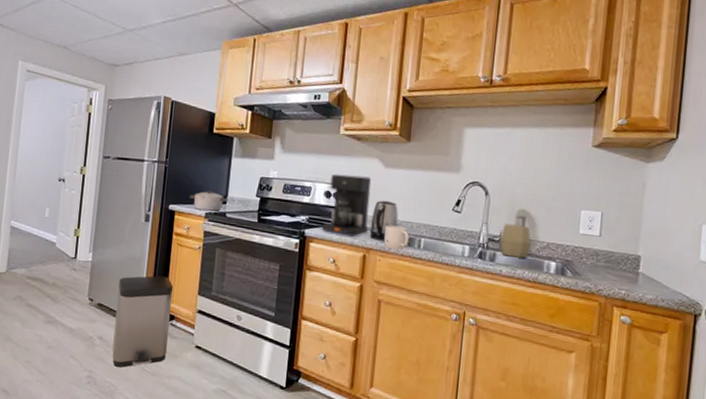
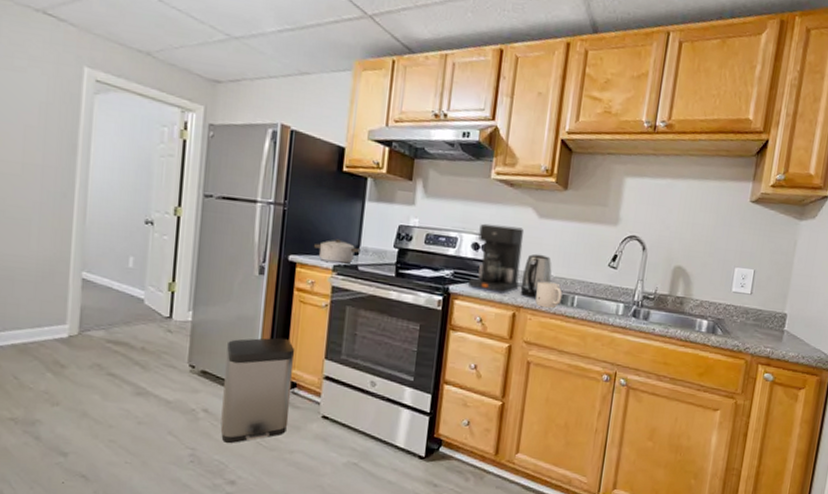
soap dispenser: present [500,215,531,259] -> none [654,271,685,317]

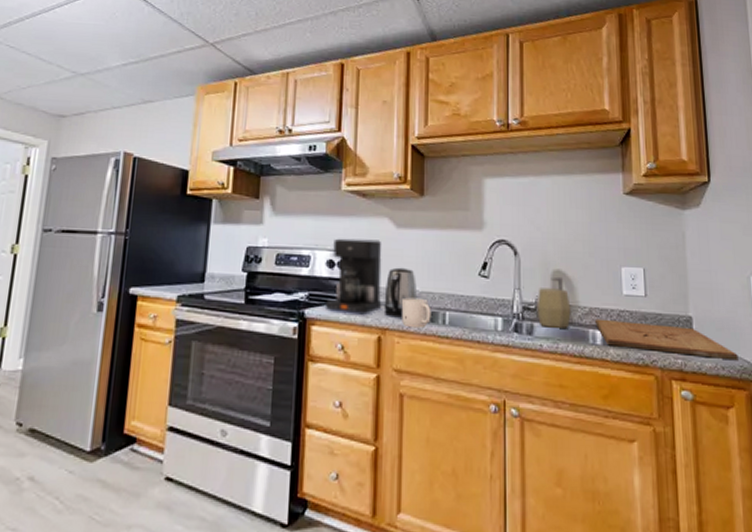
pedal bin: present [221,337,295,443] -> none [48,383,135,519]
cooking pot: present [313,239,361,264] -> none [155,266,207,294]
soap dispenser: none [654,271,685,317] -> present [536,276,571,330]
cutting board: none [703,310,818,352] -> present [595,318,739,361]

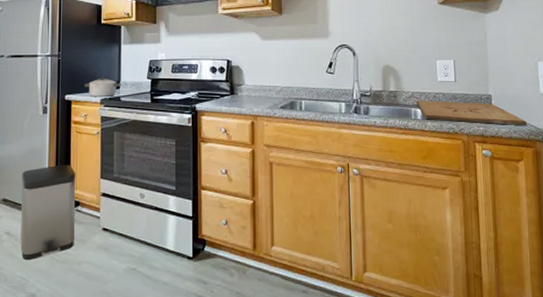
pedal bin: none [48,383,135,519] -> present [20,164,76,260]
cooking pot: none [155,266,207,294] -> present [83,78,121,98]
coffee maker: present [326,238,382,315] -> none [212,50,254,106]
kettle: present [383,267,418,318] -> none [255,69,280,107]
mug: present [401,297,431,329] -> none [268,92,291,114]
soap dispenser: present [536,276,571,330] -> none [371,70,398,110]

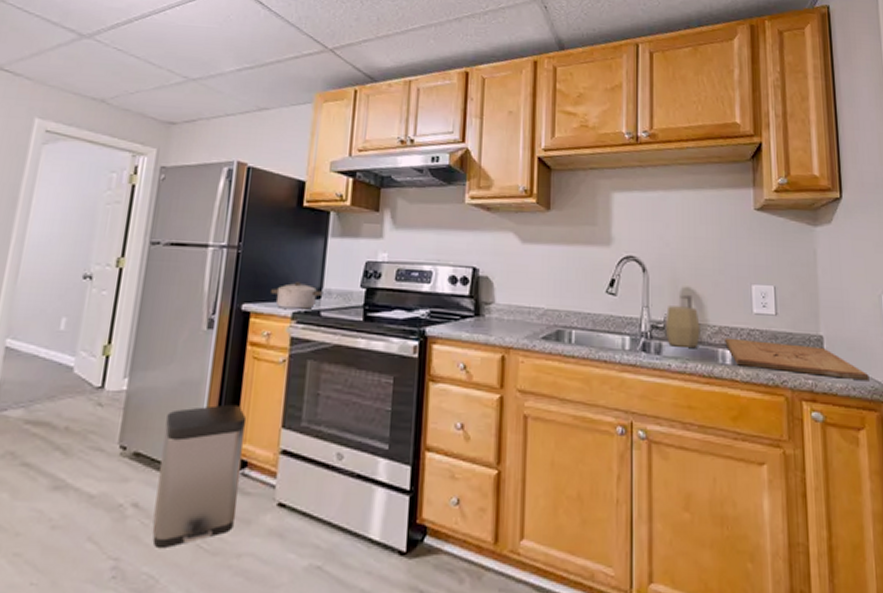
soap dispenser: none [371,70,398,110] -> present [665,294,700,349]

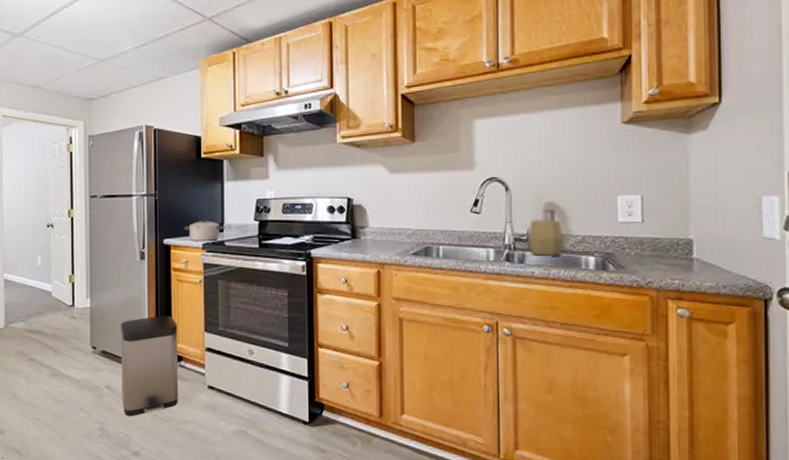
cutting board: present [725,337,870,381] -> none [588,245,742,279]

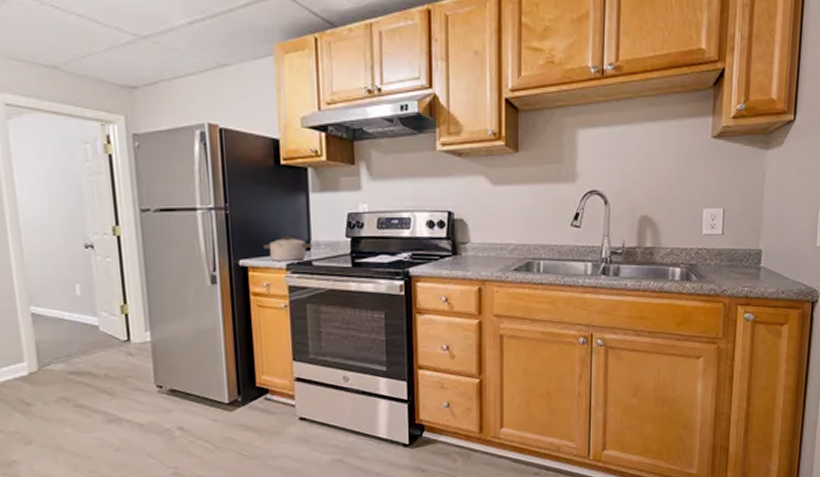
pedal bin: present [121,315,179,416] -> none [191,345,266,457]
soap dispenser: present [528,208,563,257] -> none [623,221,655,270]

